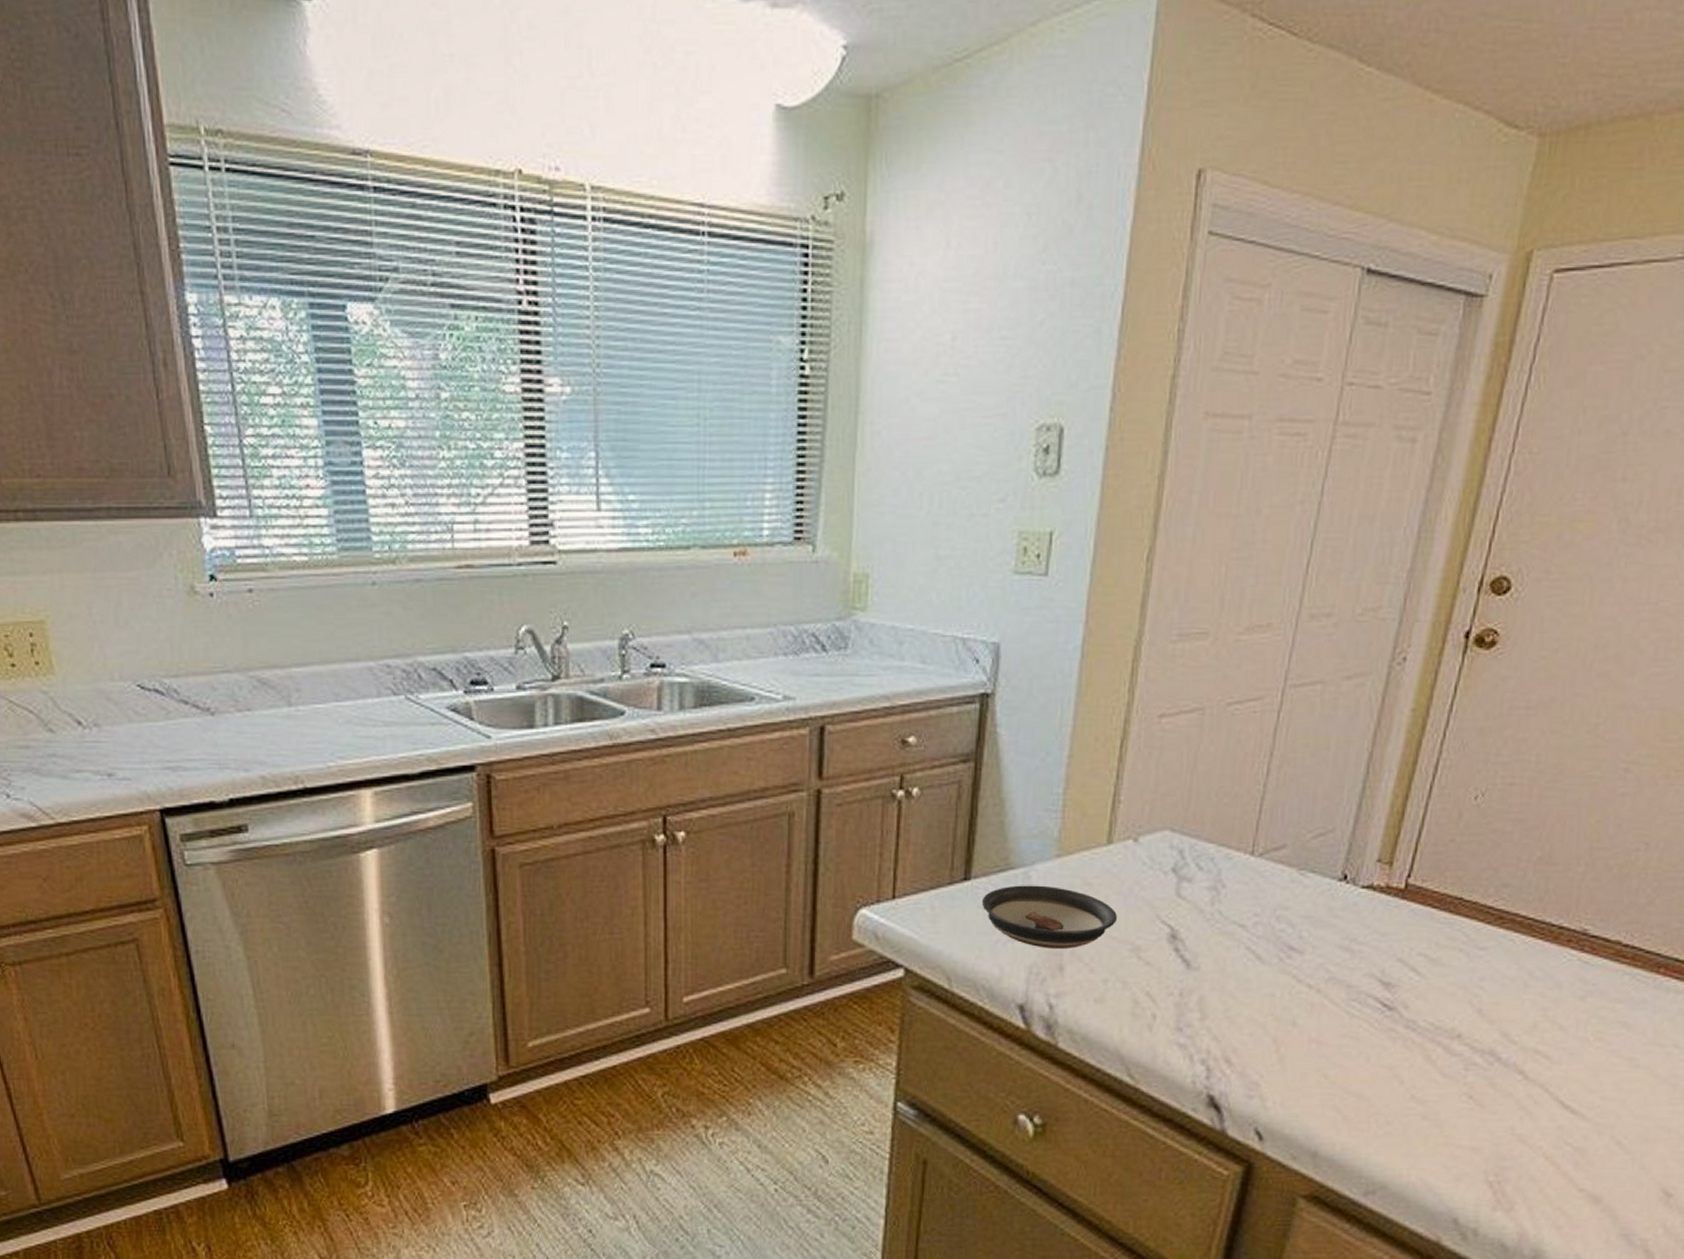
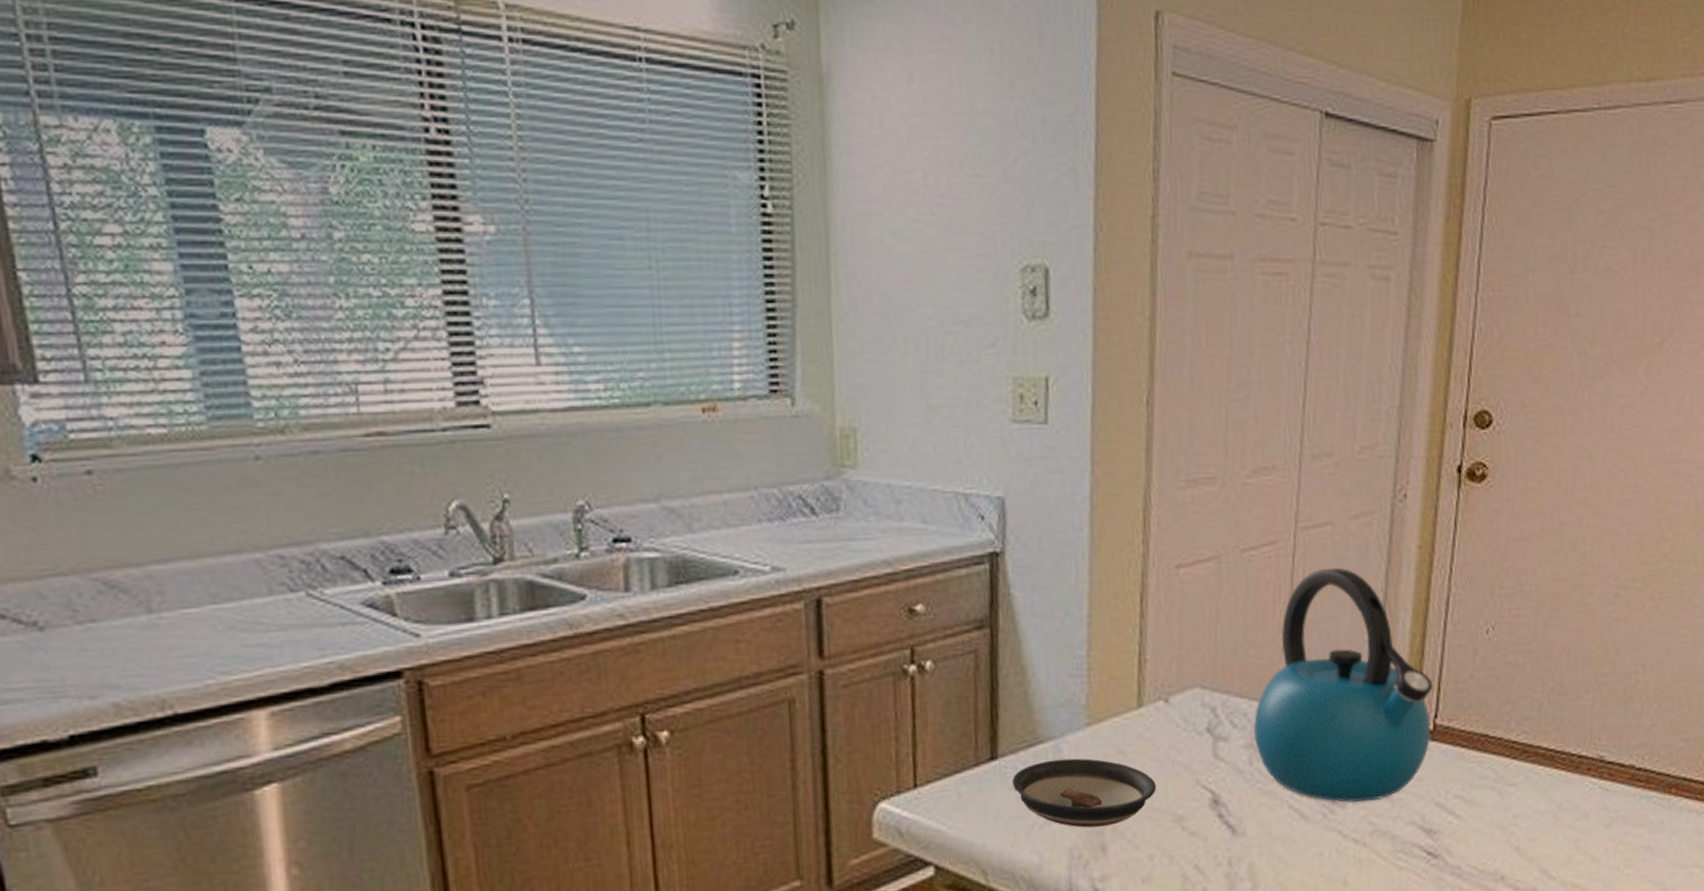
kettle: none [1219,727,1410,951] -> present [1254,568,1433,803]

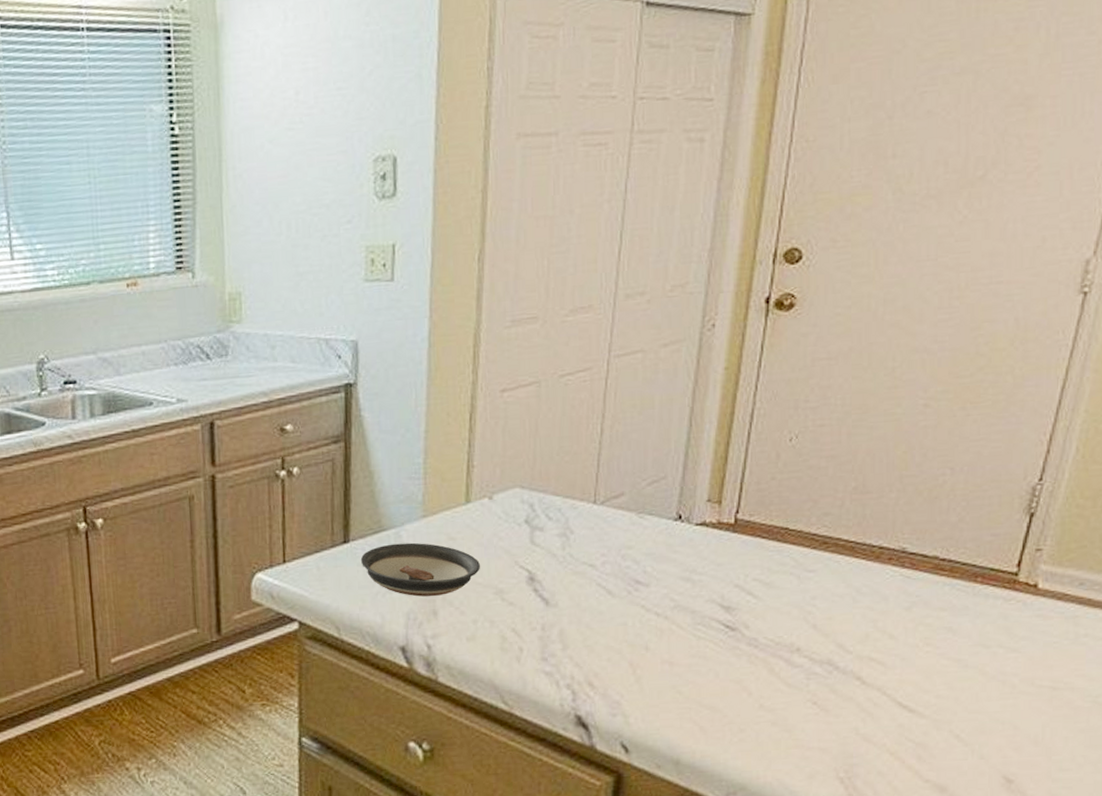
kettle: present [1254,568,1433,803] -> none [567,388,736,583]

